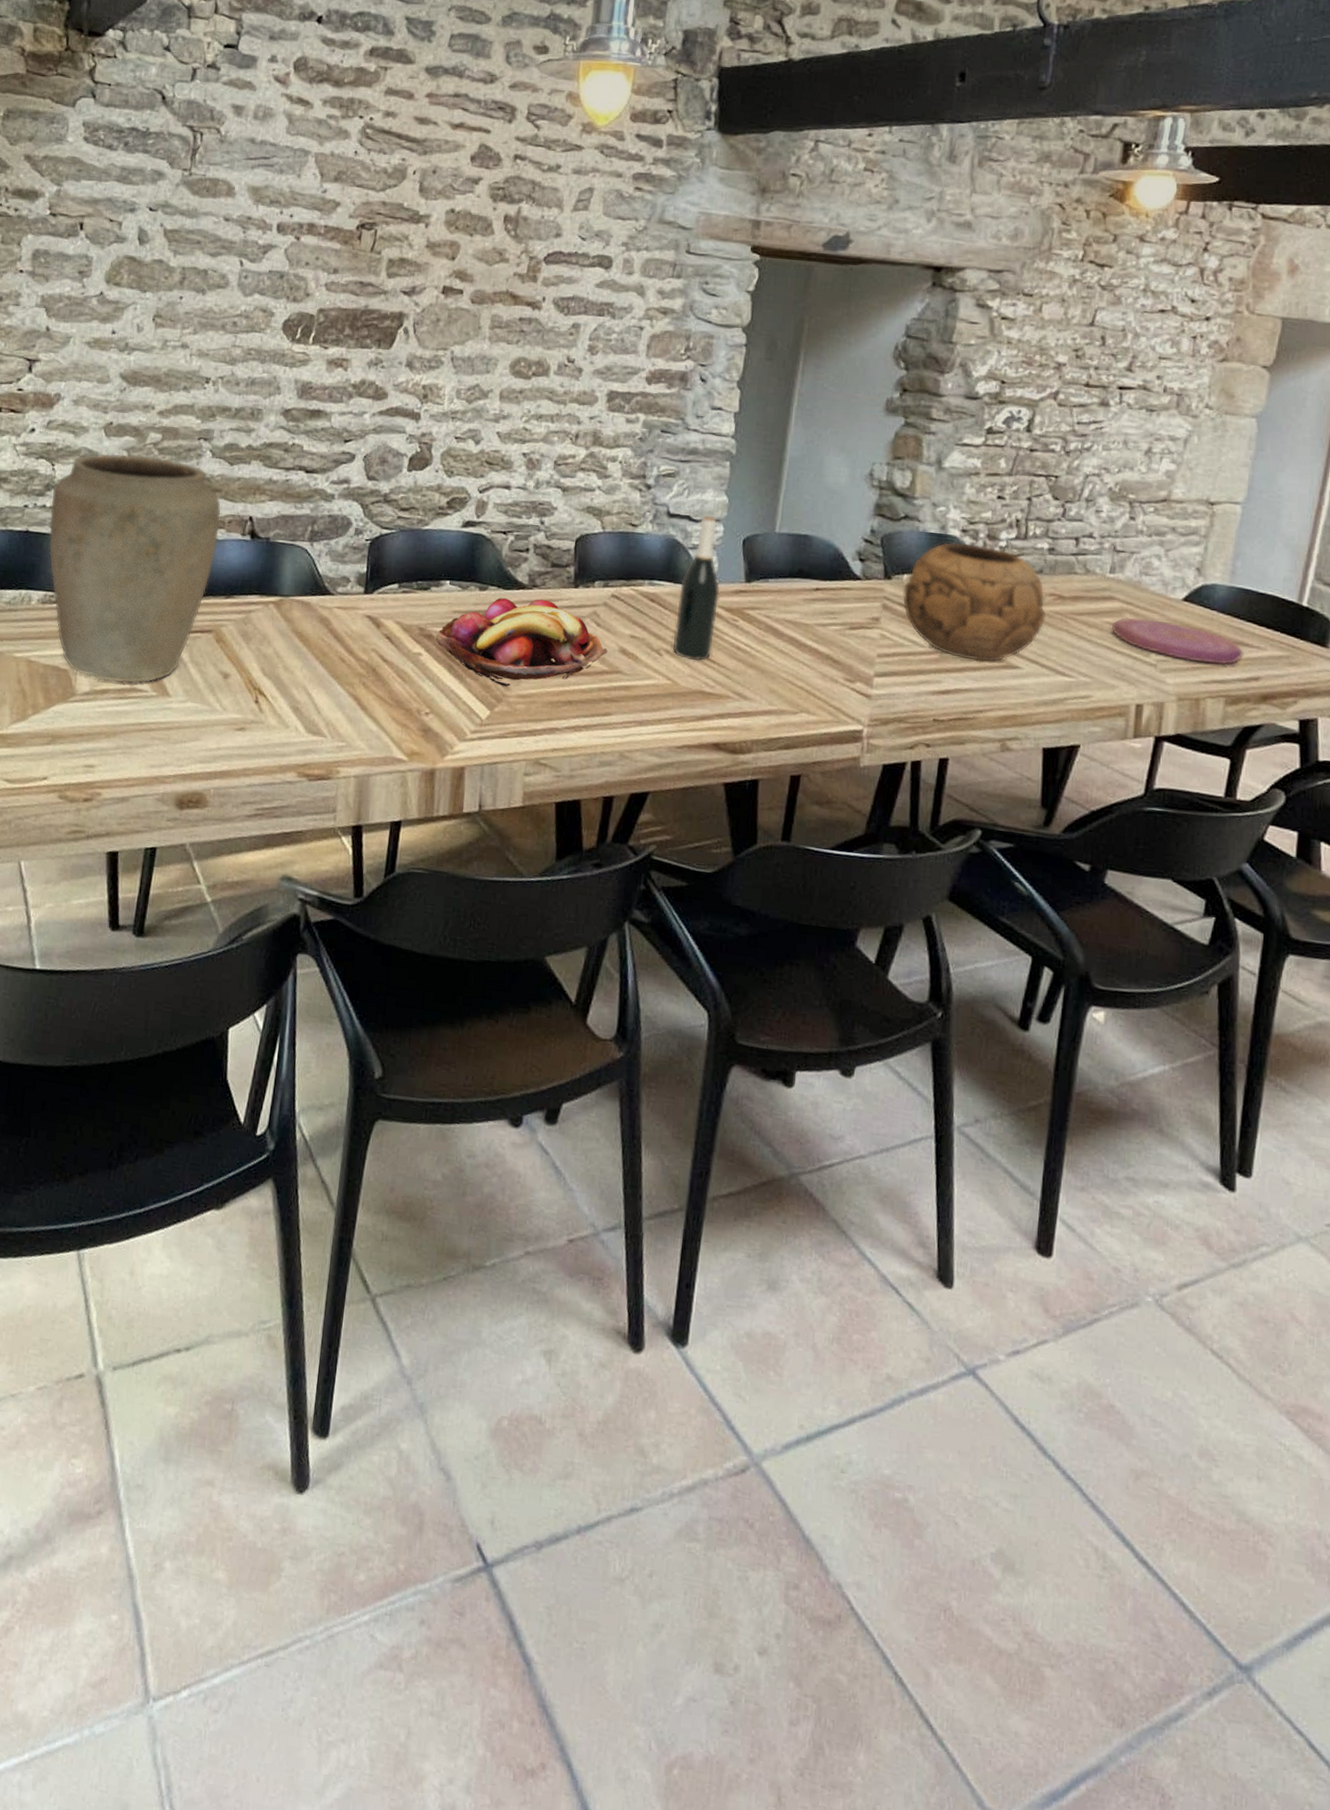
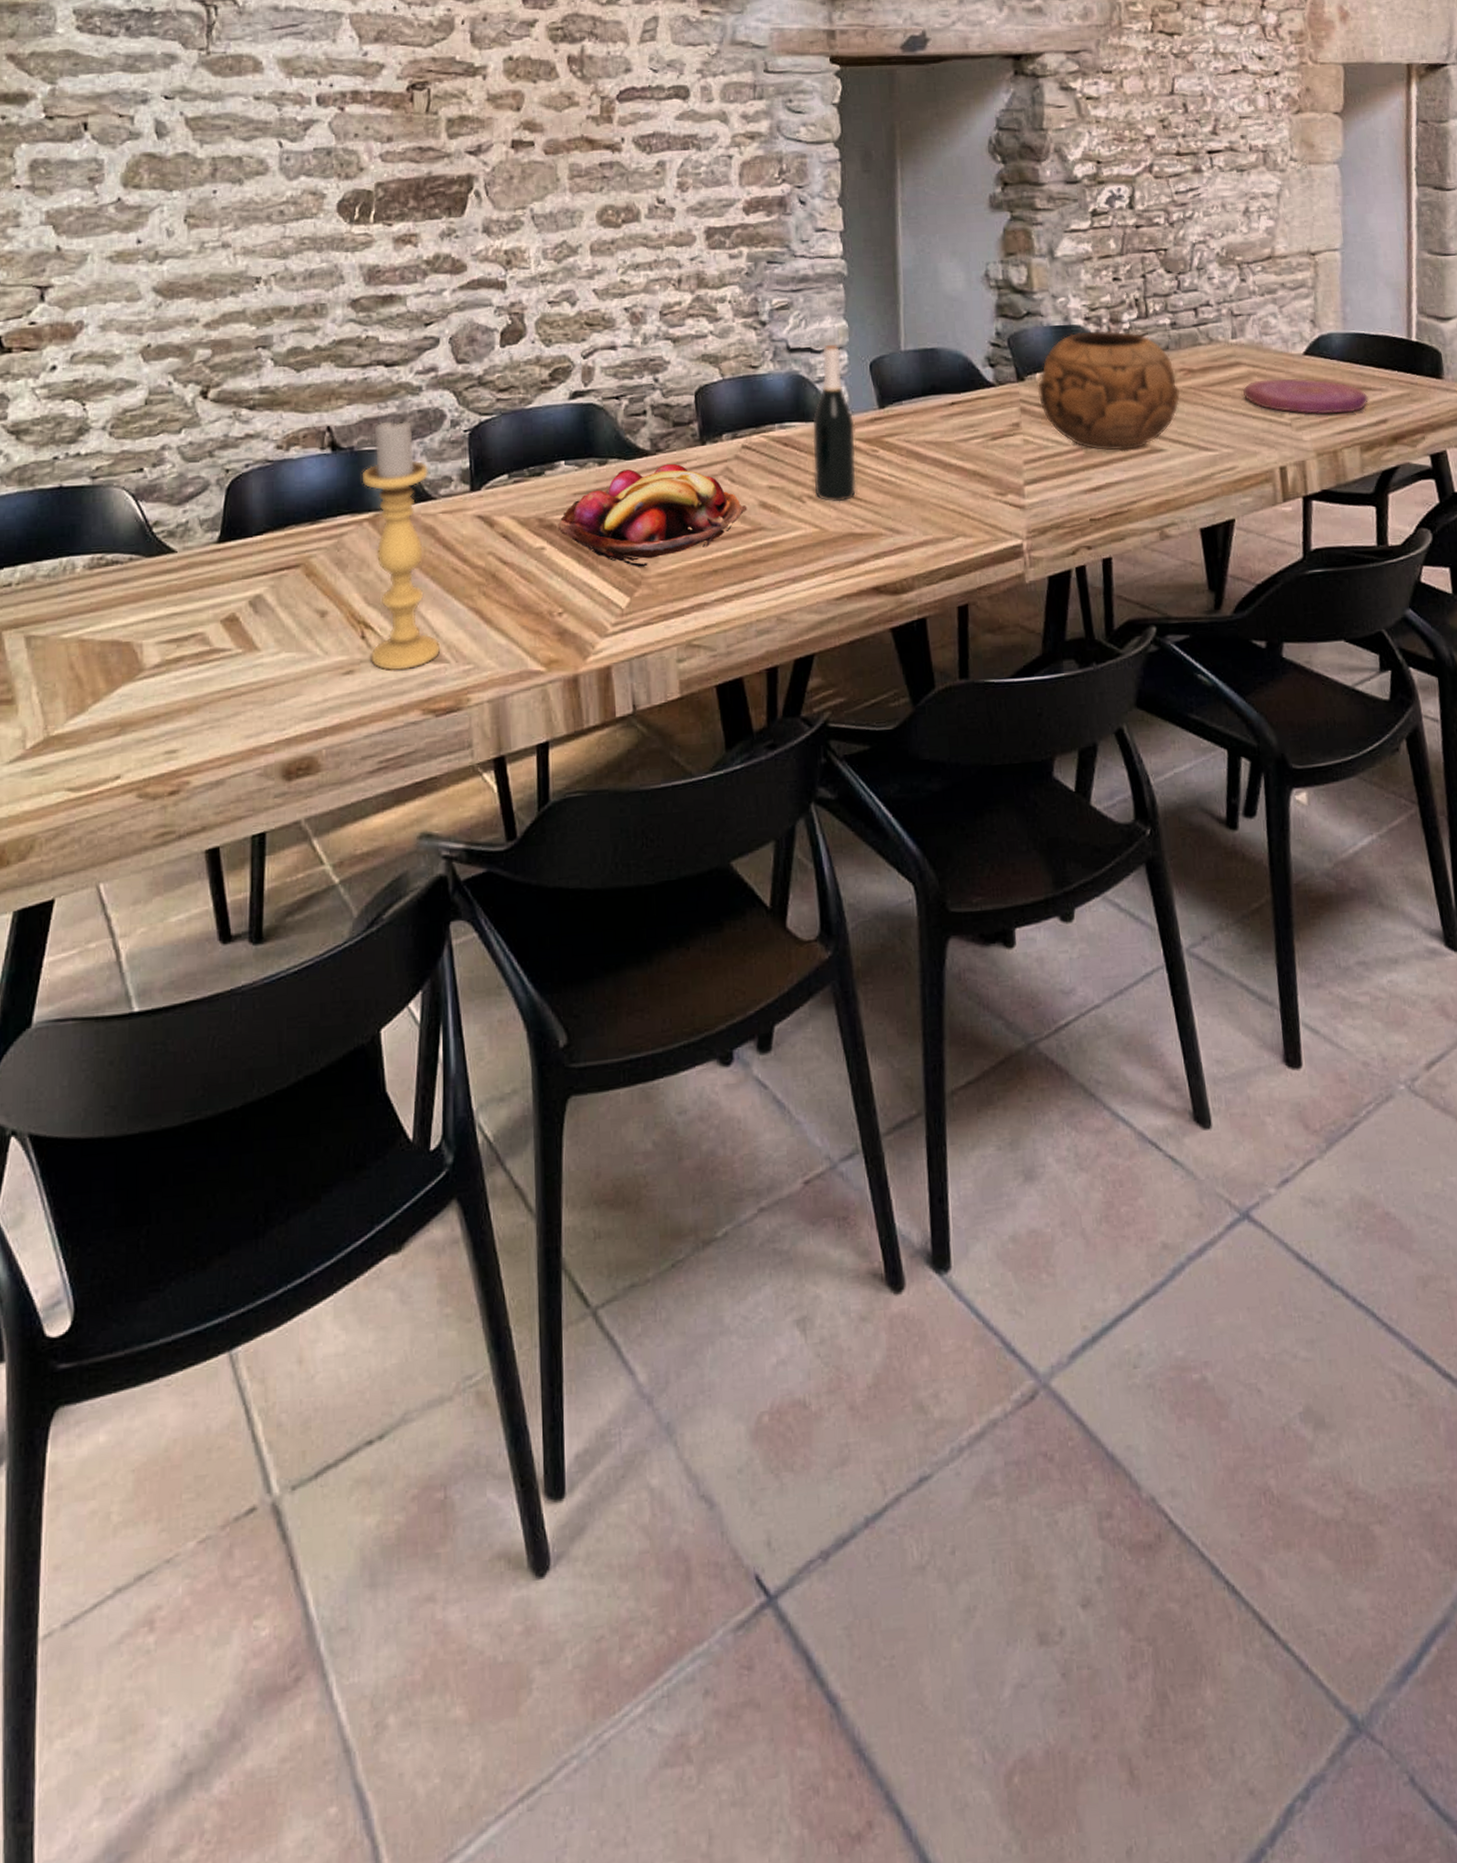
vase: present [49,453,222,683] -> none [86,376,293,647]
candle holder: none [260,519,331,737] -> present [362,418,441,672]

